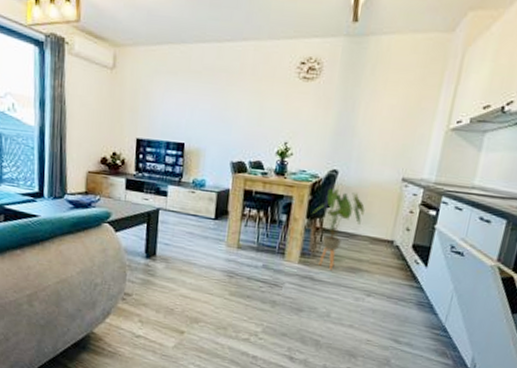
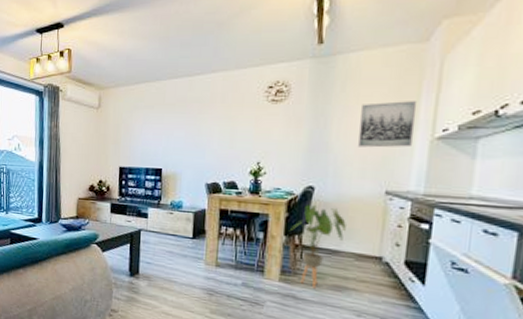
wall art: none [382,89,439,137] -> present [358,101,418,148]

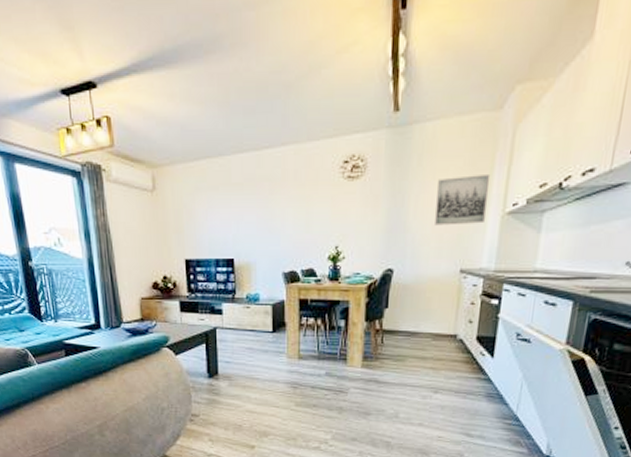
house plant: present [290,205,346,289] -> none [371,289,424,371]

